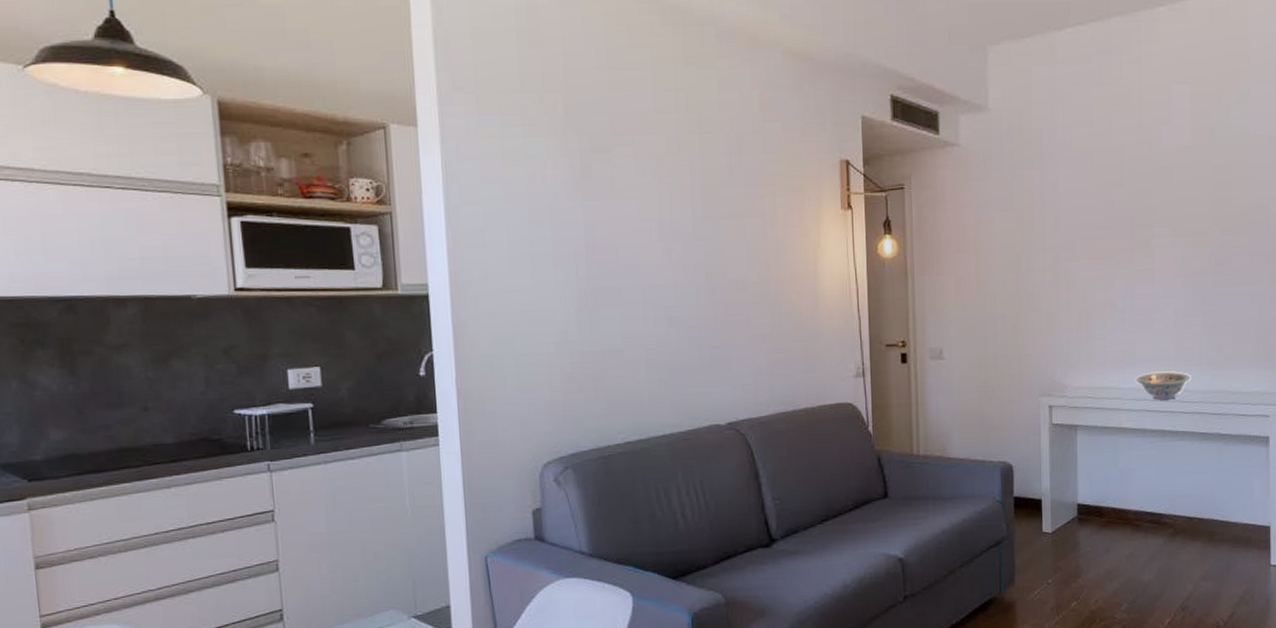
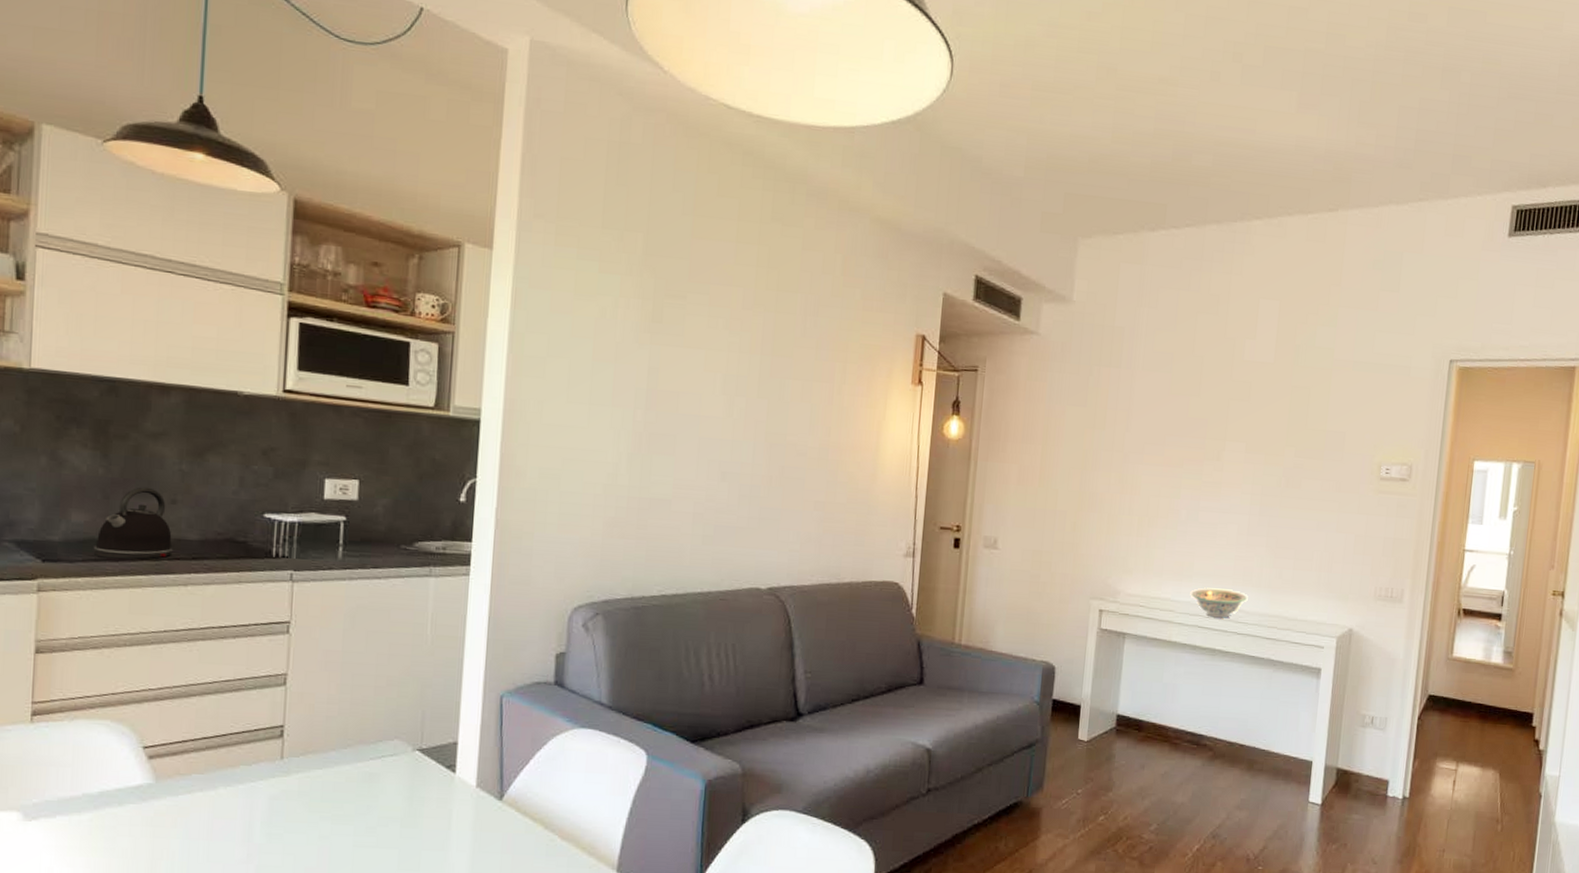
kettle: none [75,398,152,471] -> present [93,487,173,560]

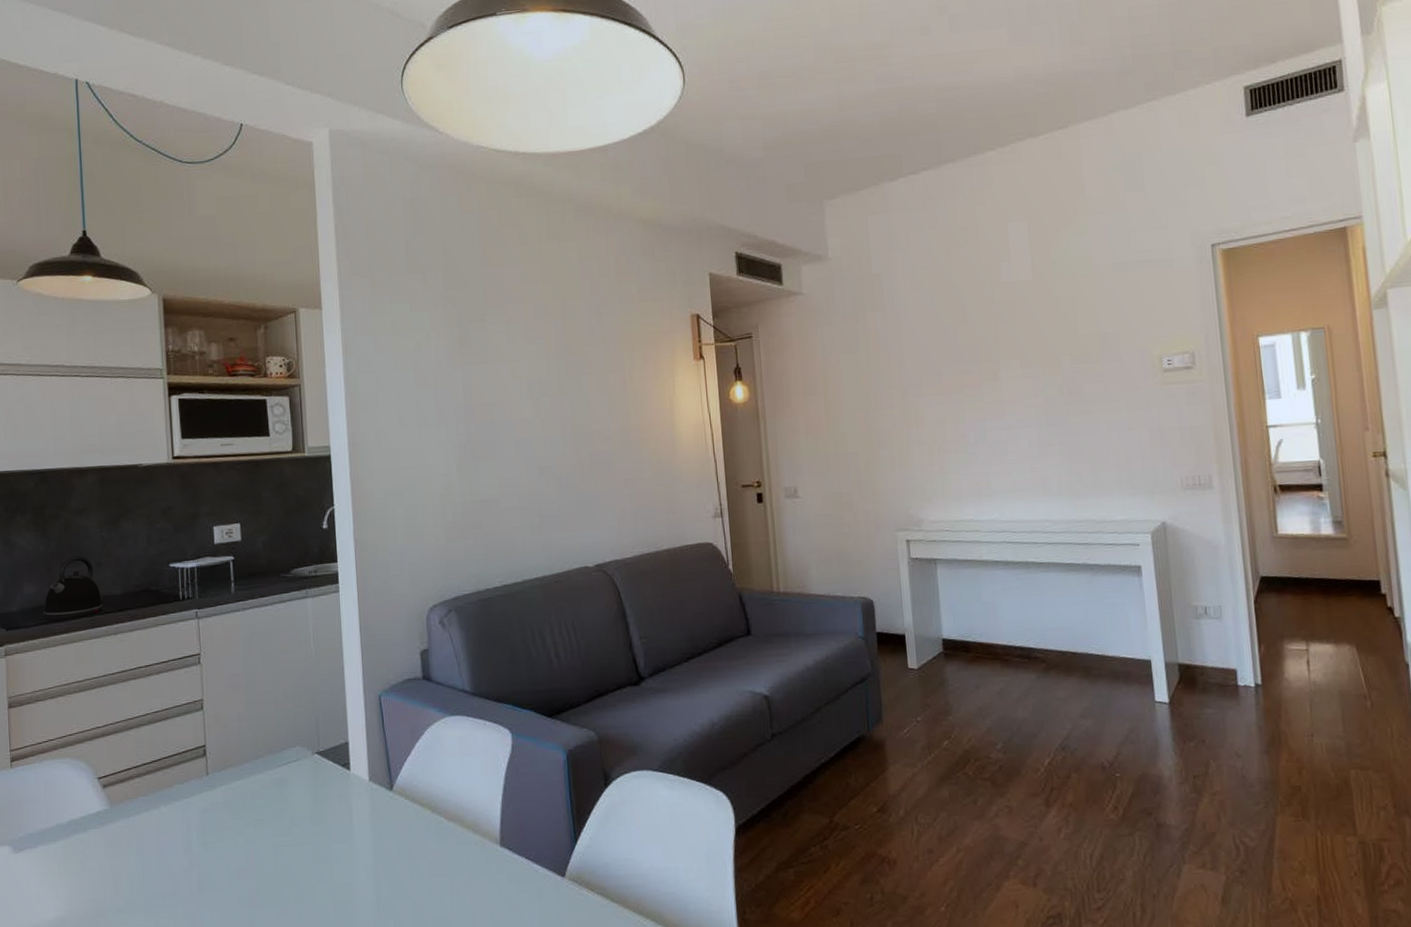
decorative bowl: present [1191,589,1247,618] -> none [994,502,1051,532]

